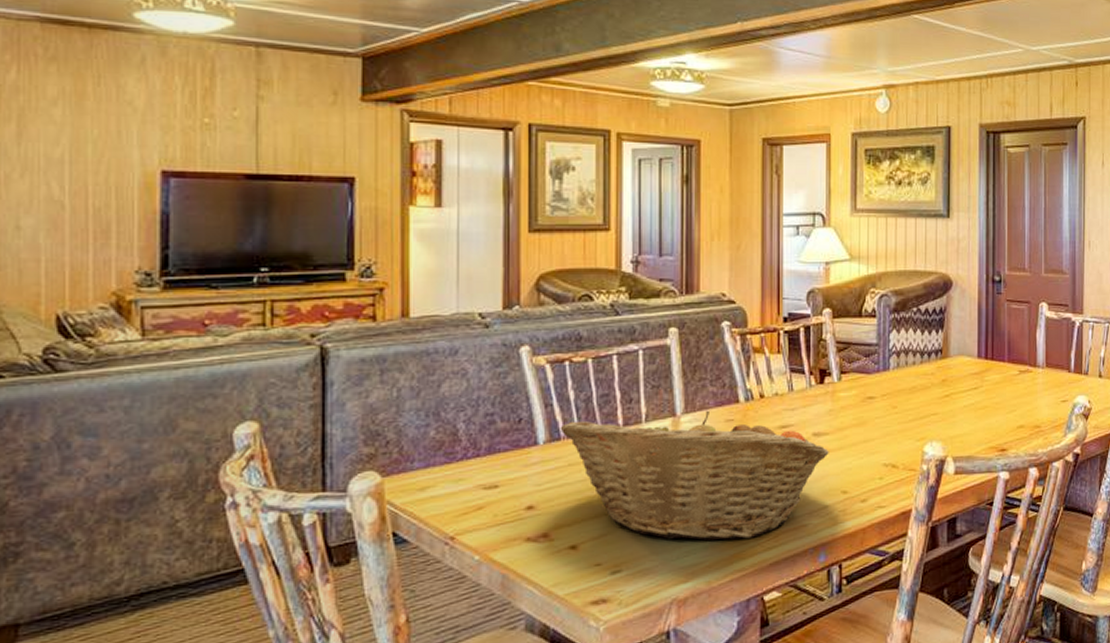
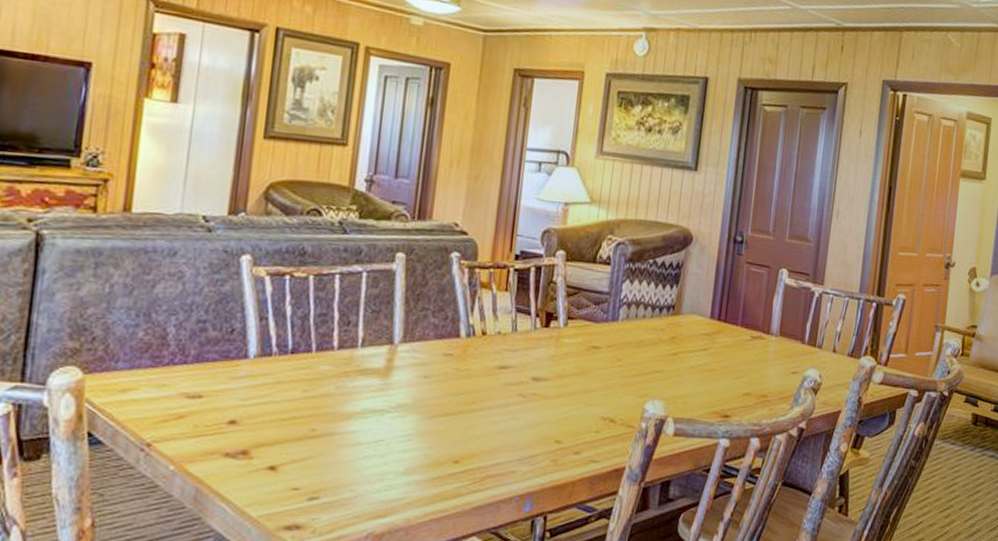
fruit basket: present [560,411,829,541] -> none [272,337,547,479]

